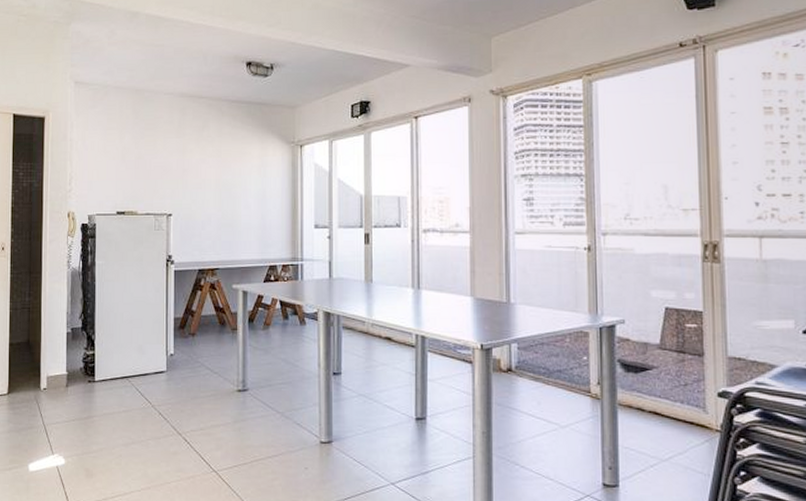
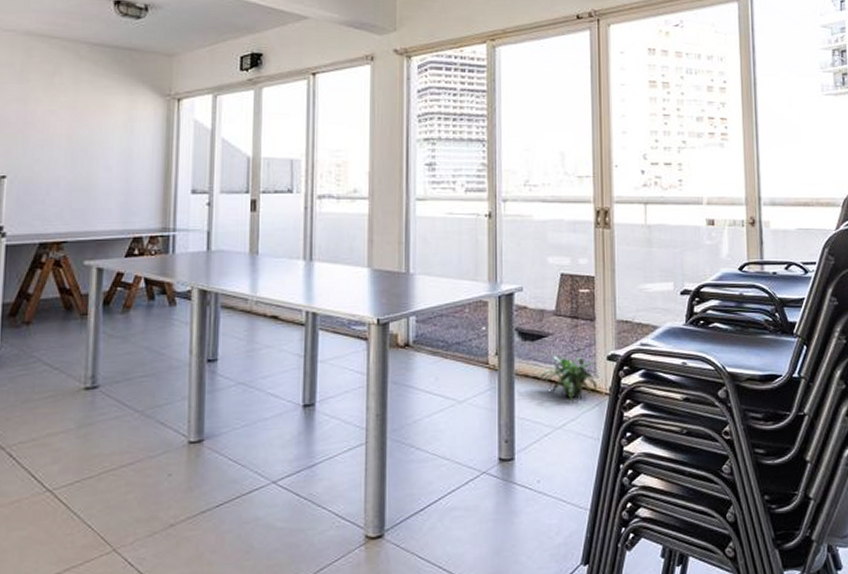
potted plant: none [645,388,707,436] -> present [540,355,598,402]

